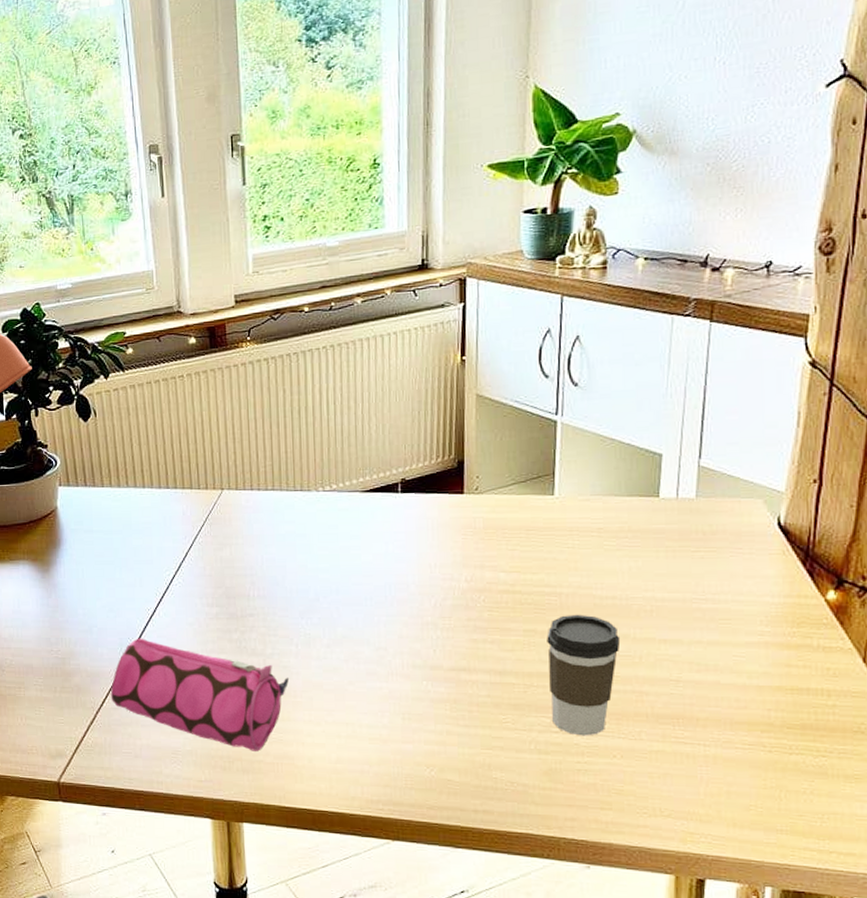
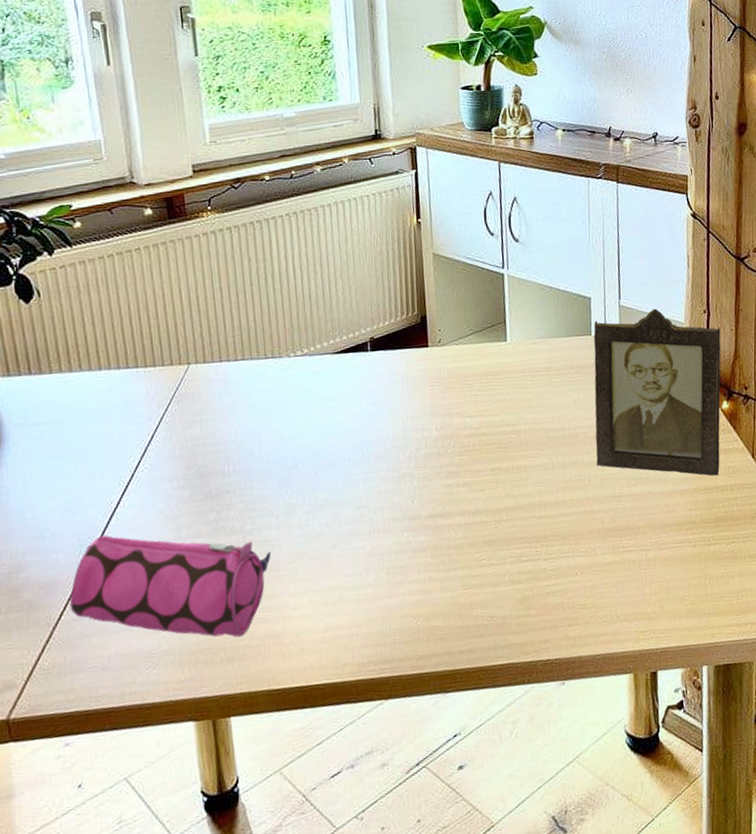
coffee cup: present [547,614,621,736] -> none [511,447,572,561]
photo frame: none [651,472,835,676] -> present [593,308,721,477]

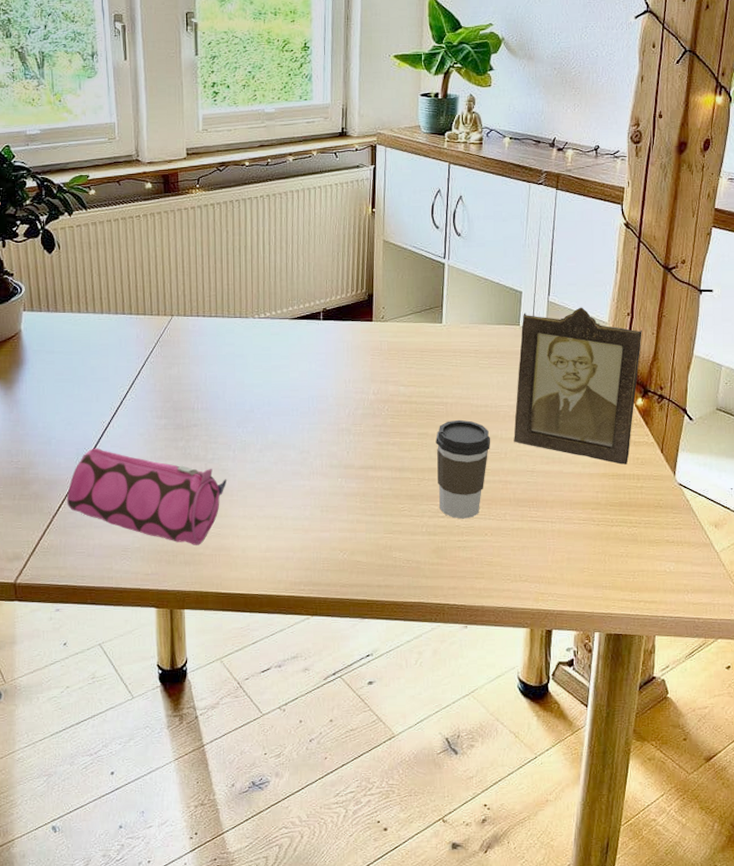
coffee cup: none [511,447,572,561] -> present [436,419,491,519]

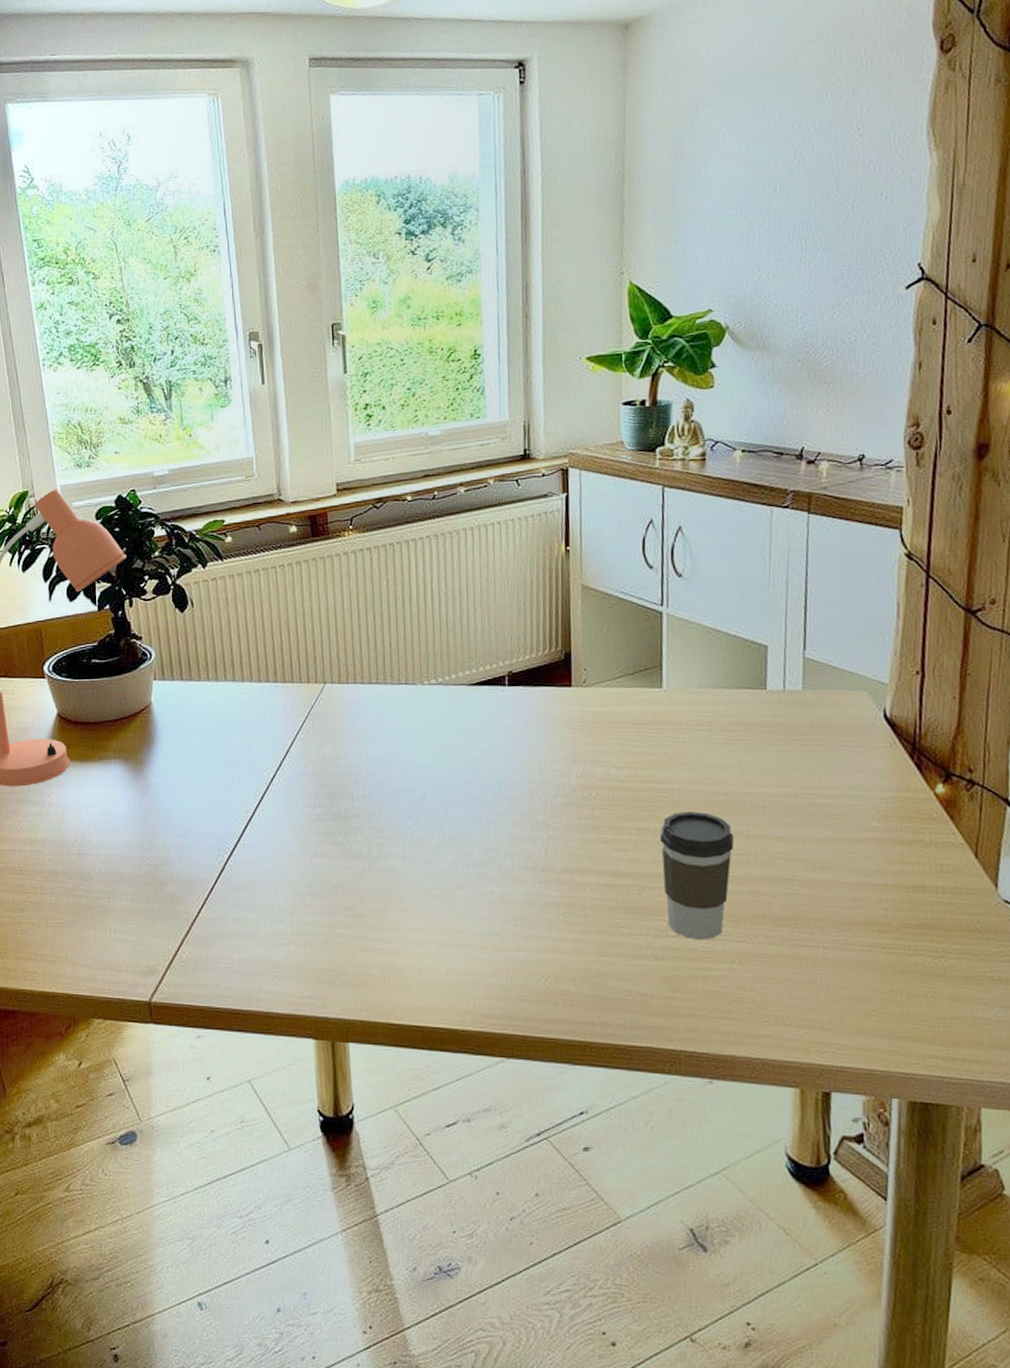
pencil case: present [66,448,227,545] -> none [206,842,397,964]
photo frame: present [514,307,642,465] -> none [765,664,939,873]

